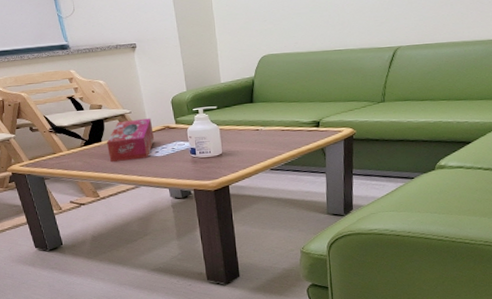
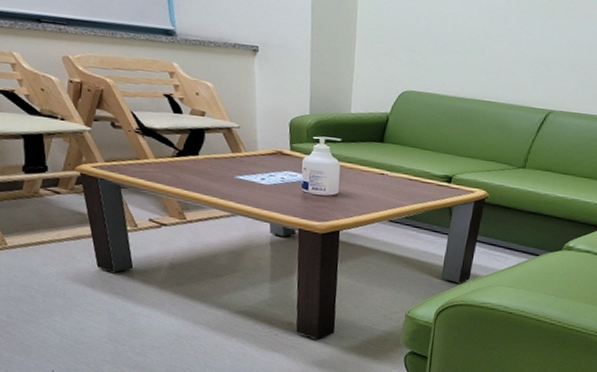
tissue box: present [107,118,154,162] -> none [204,135,263,184]

